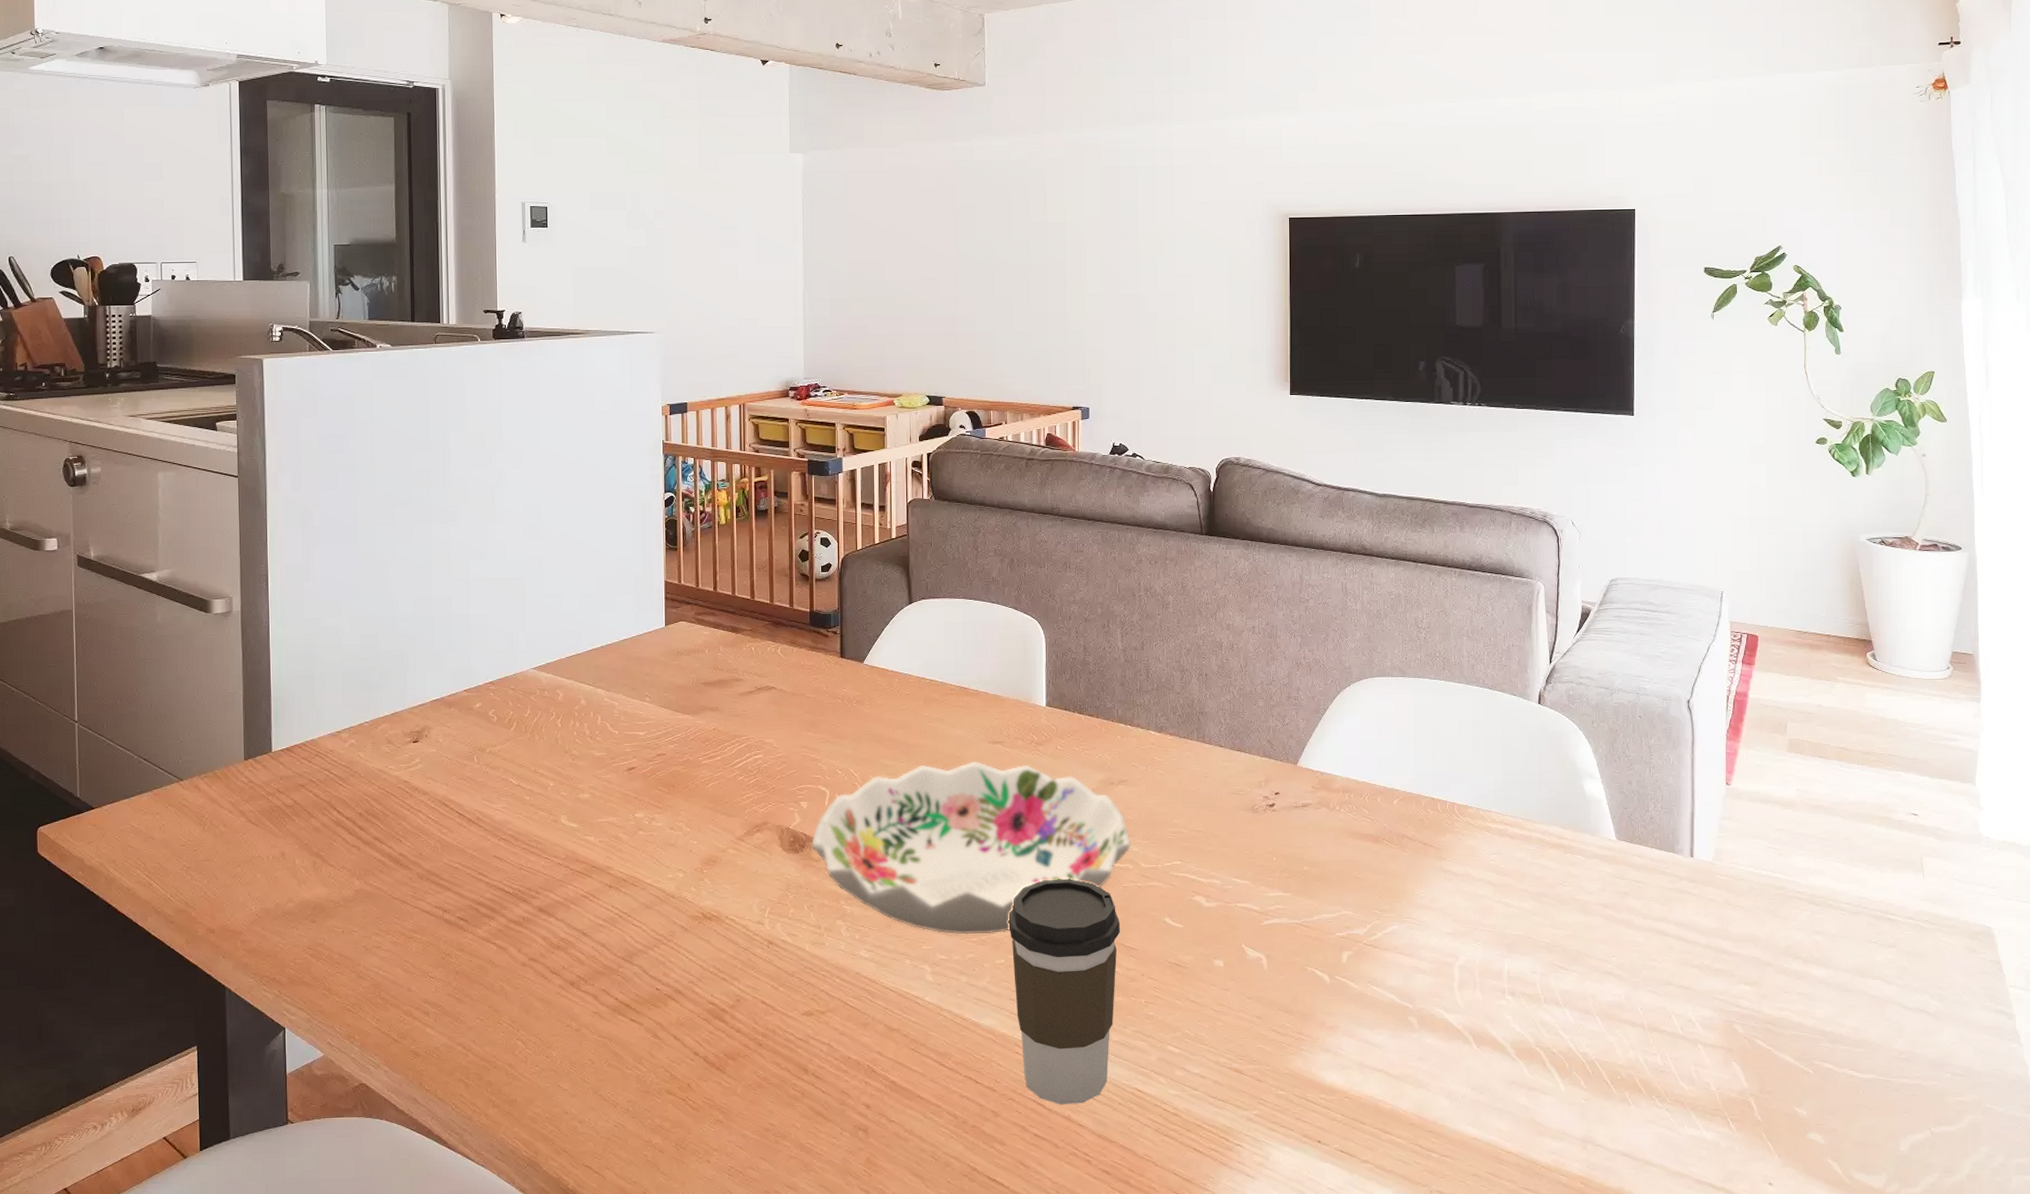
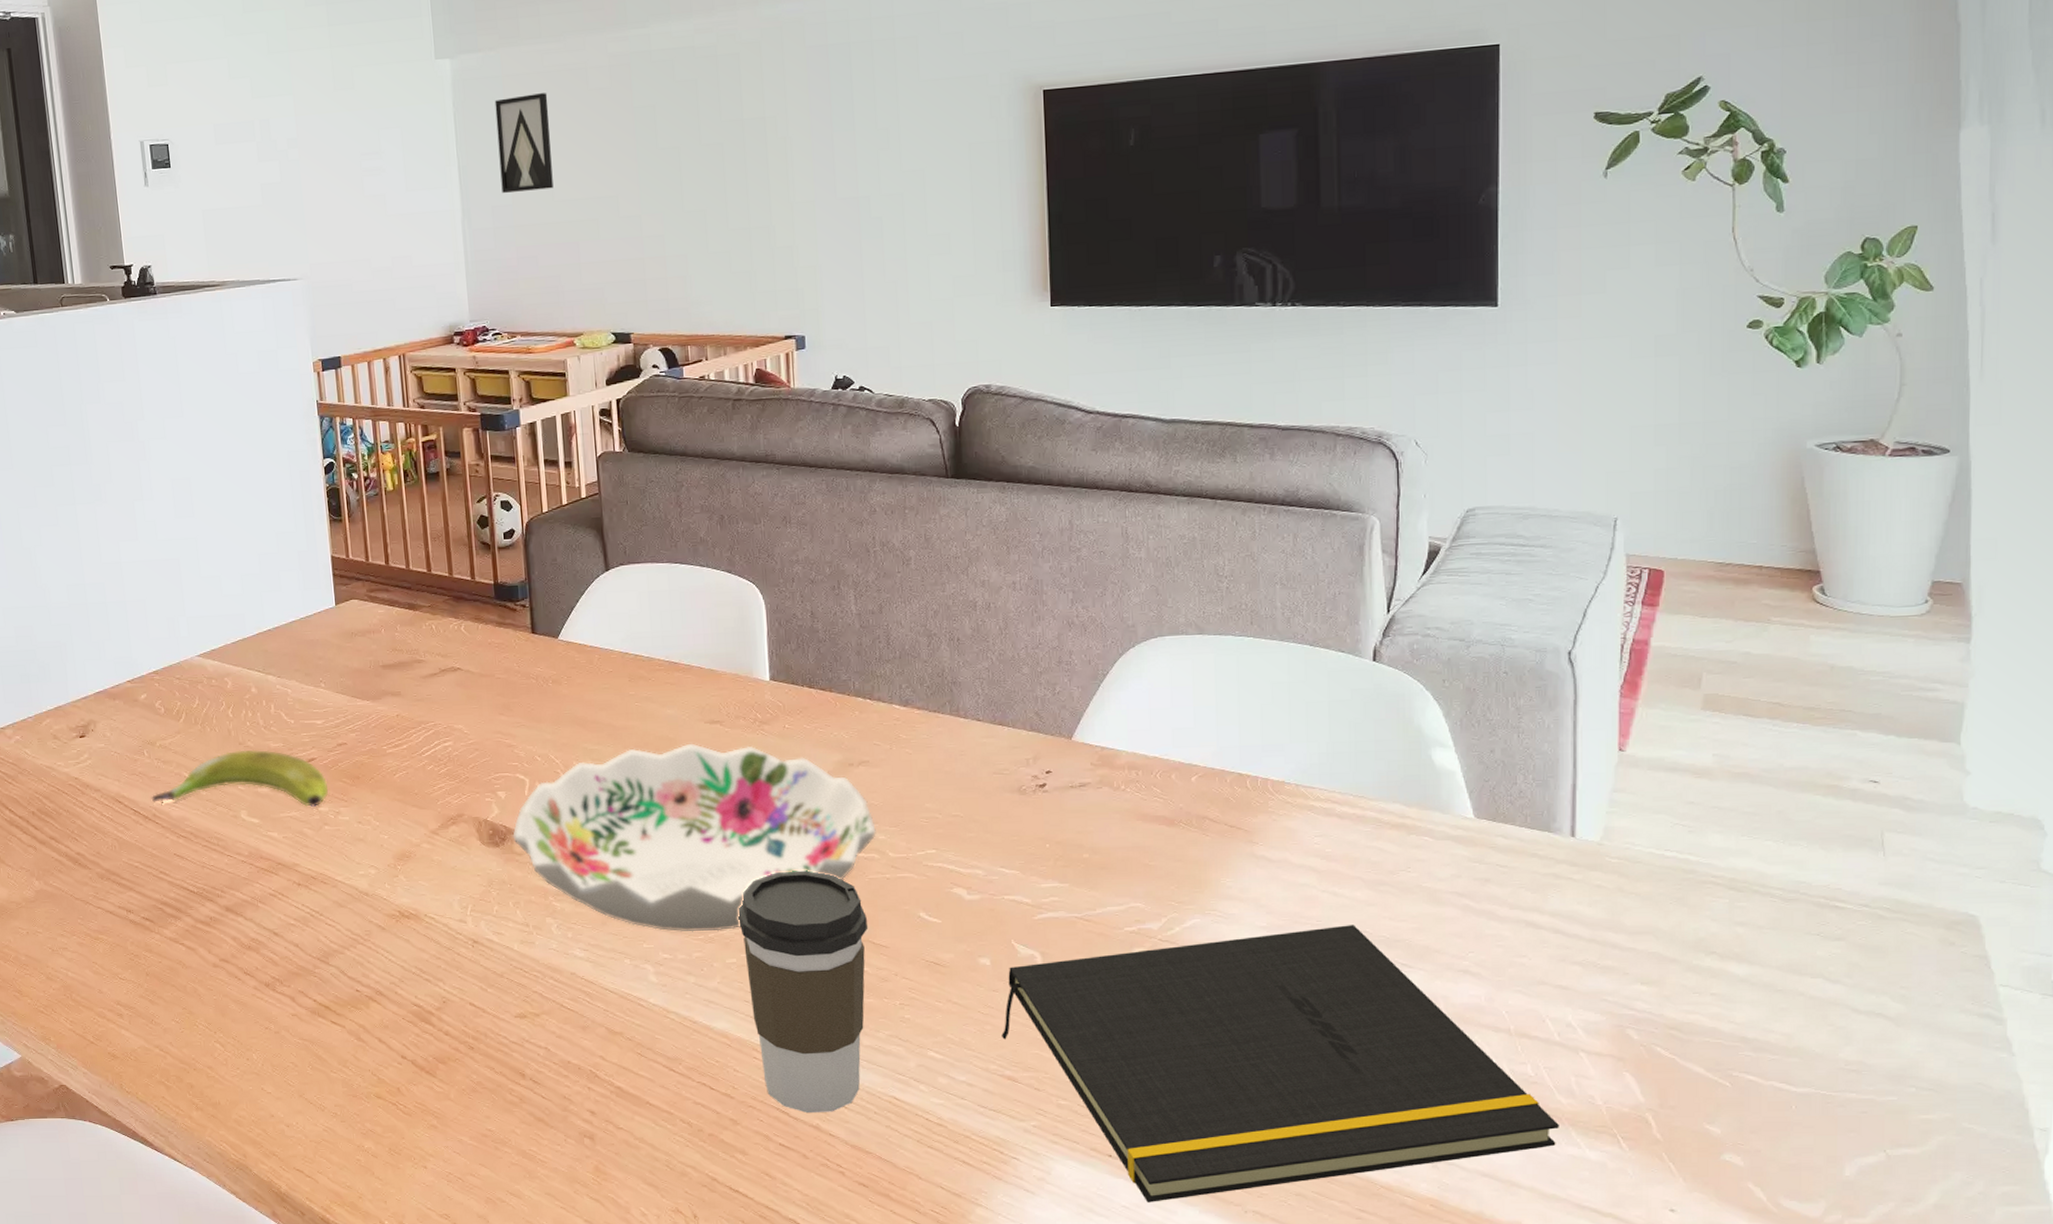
banana: none [476,757,646,814] -> present [151,749,329,808]
wall art: none [838,188,884,270] -> present [494,93,554,193]
notepad: none [1231,932,1682,1185] -> present [1002,925,1559,1202]

